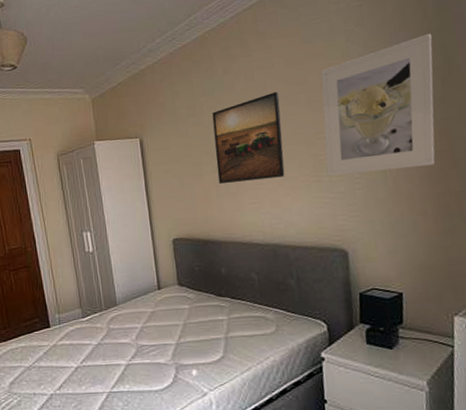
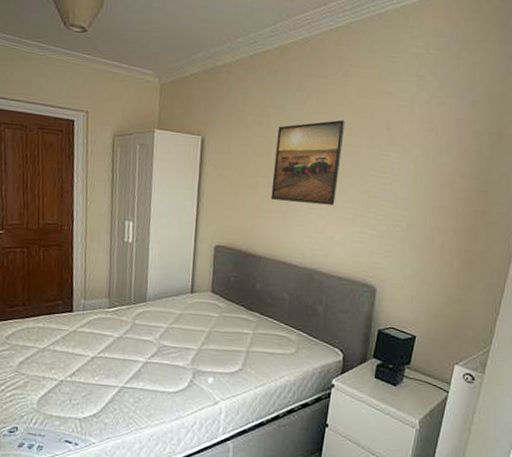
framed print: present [321,33,435,176] -> none [373,97,494,223]

